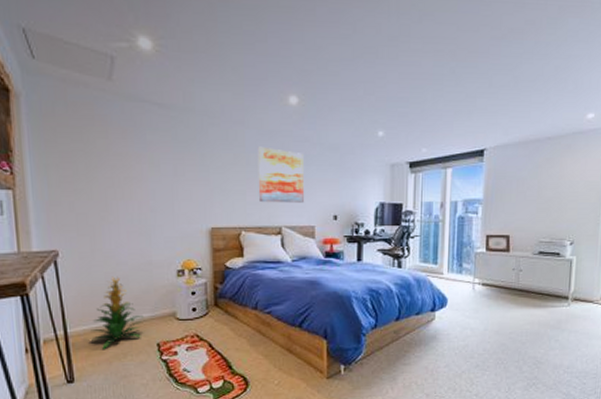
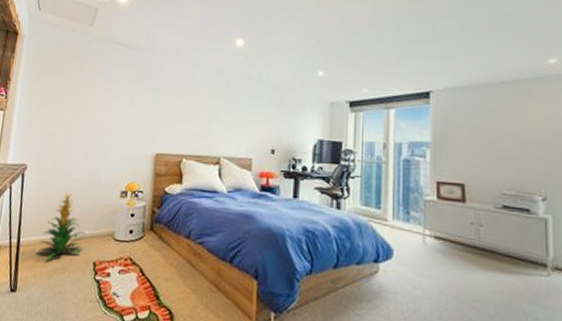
wall art: present [257,146,304,203] -> none [201,82,246,135]

